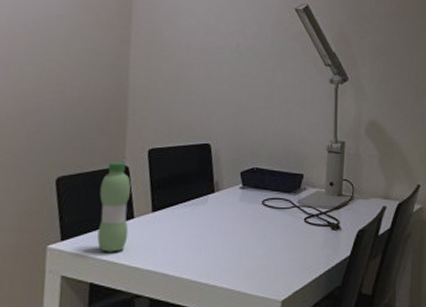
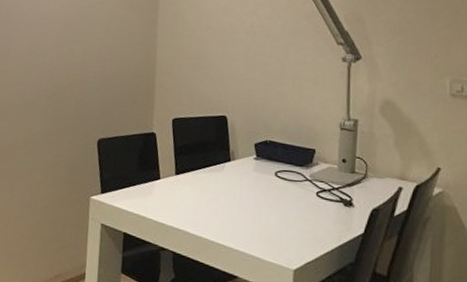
water bottle: present [97,161,131,252] -> none [130,128,157,208]

